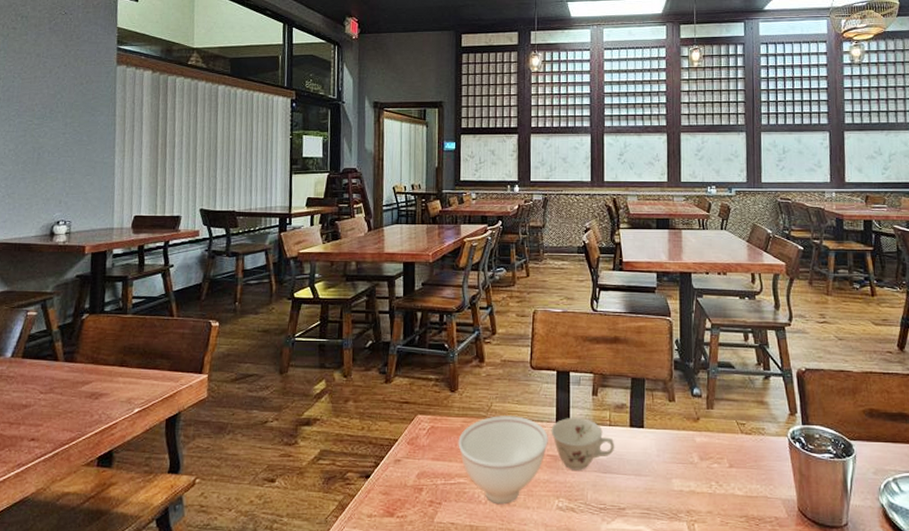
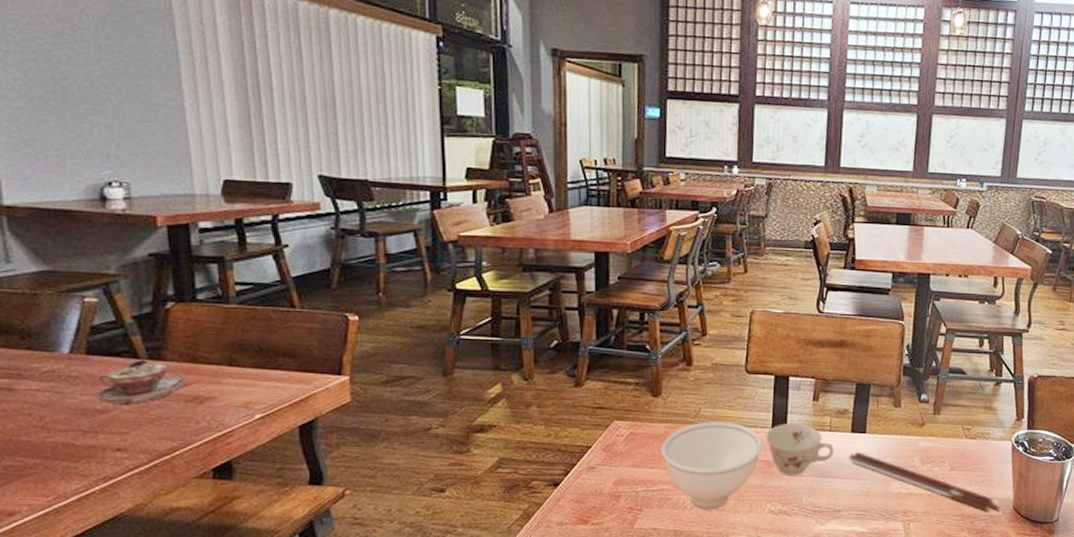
teacup: none [24,362,88,400] -> present [96,360,185,404]
chopsticks: none [629,446,785,513] -> present [848,451,1000,511]

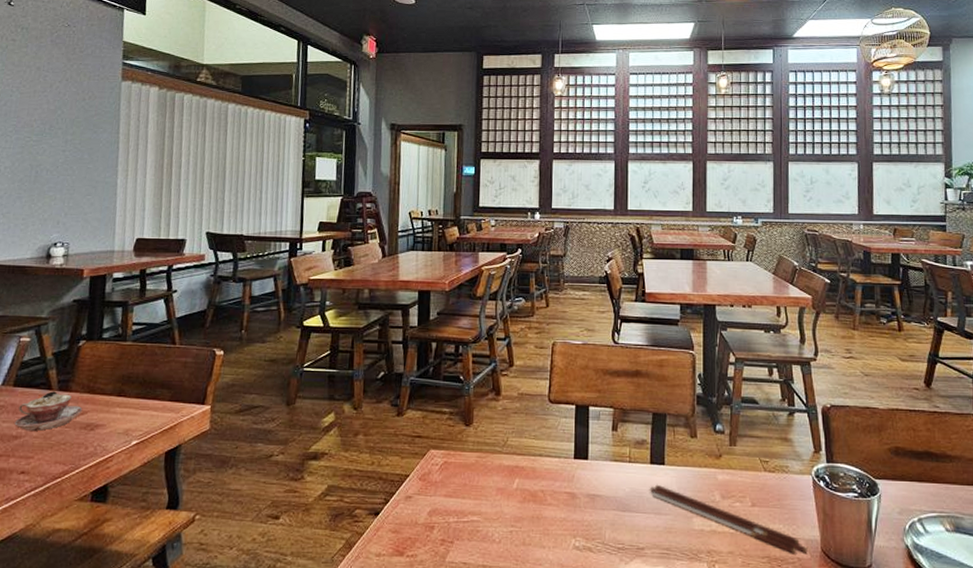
bowl: present [661,420,763,509] -> none [472,450,566,543]
teacup: present [765,422,834,475] -> none [568,453,635,509]

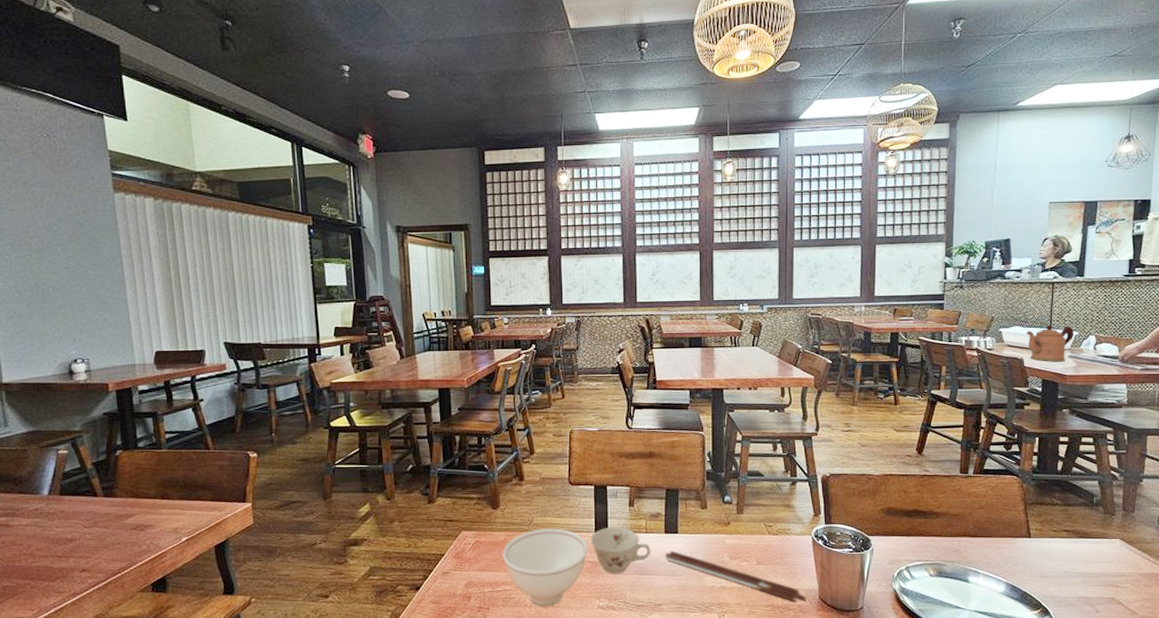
teacup: present [14,391,83,431] -> none [67,497,130,534]
bowl: none [472,450,566,543] -> present [502,527,588,606]
teacup: none [568,453,635,509] -> present [590,526,651,574]

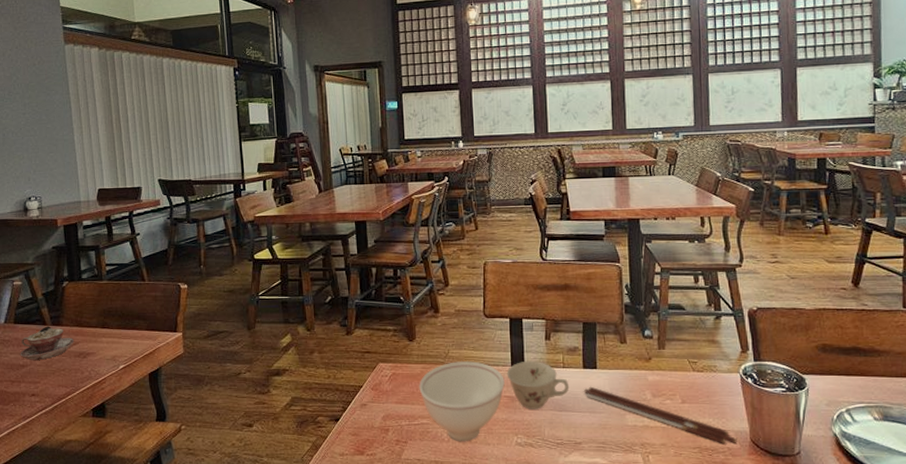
teacup: none [67,497,130,534] -> present [20,326,75,360]

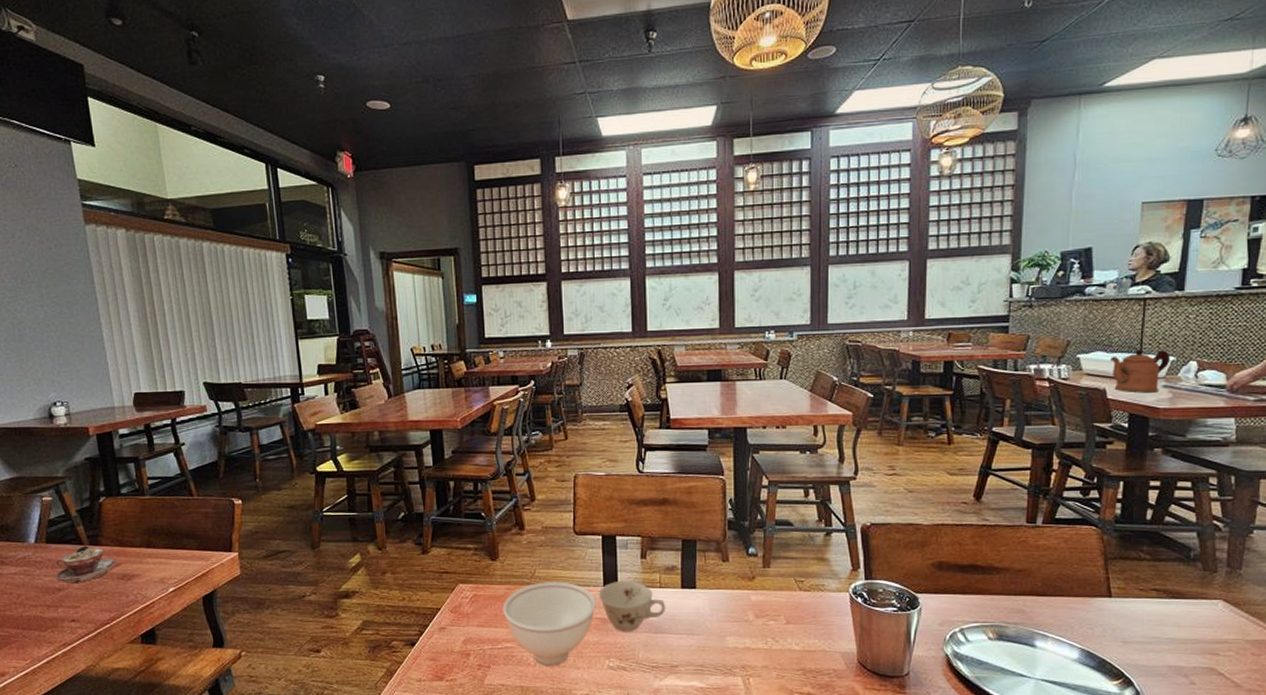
chopsticks: present [583,386,737,443] -> none [681,607,844,665]

